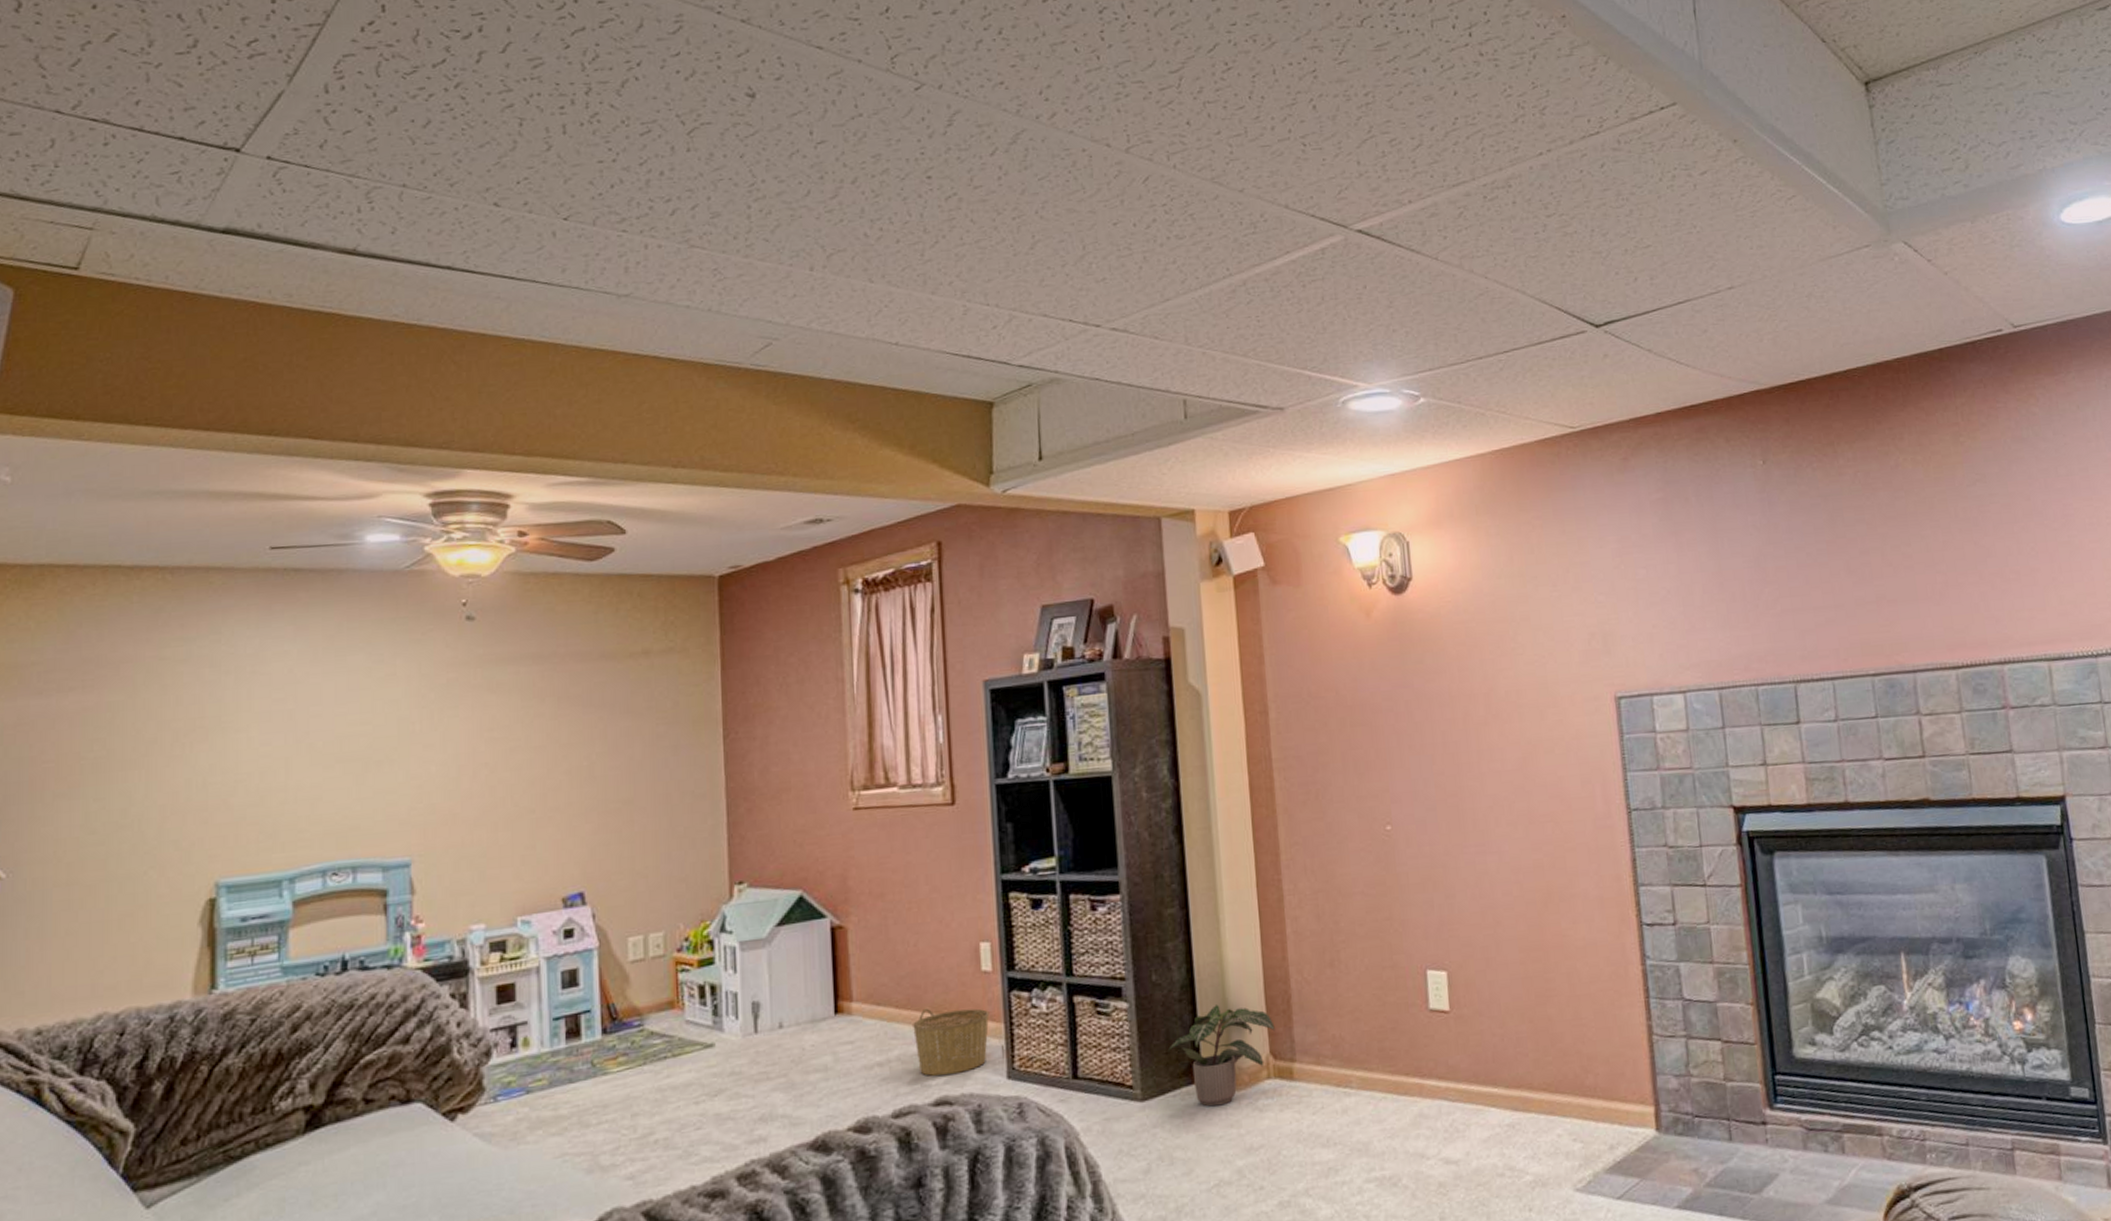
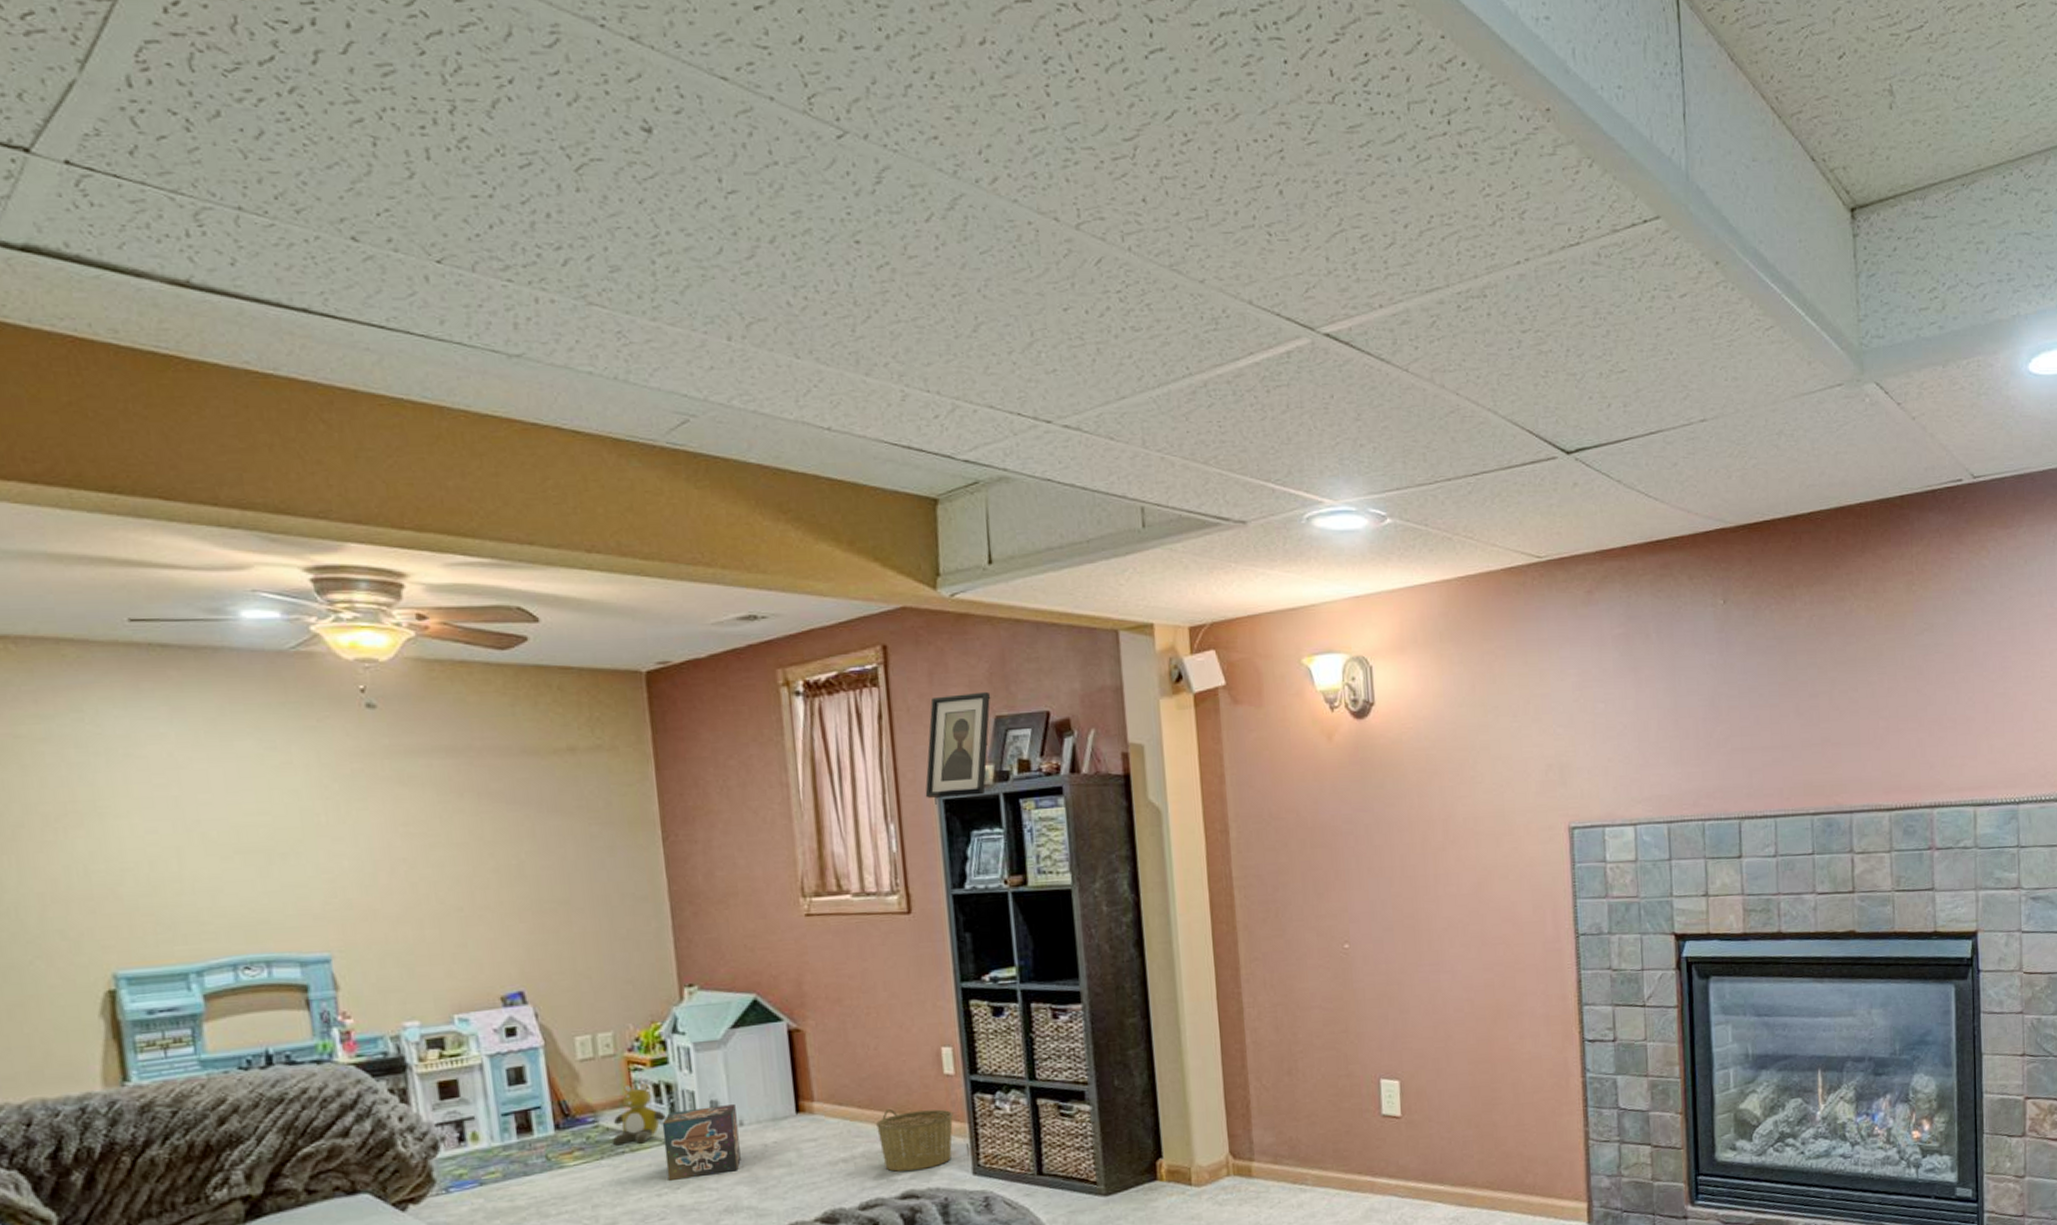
toy bear: none [655,984,709,1051] -> present [612,1083,666,1146]
toy box: none [704,1006,778,1089] -> present [662,1104,741,1182]
picture frame: none [972,582,1038,688] -> present [925,691,991,798]
potted plant: present [1168,1004,1275,1107] -> none [1131,1108,1234,1201]

